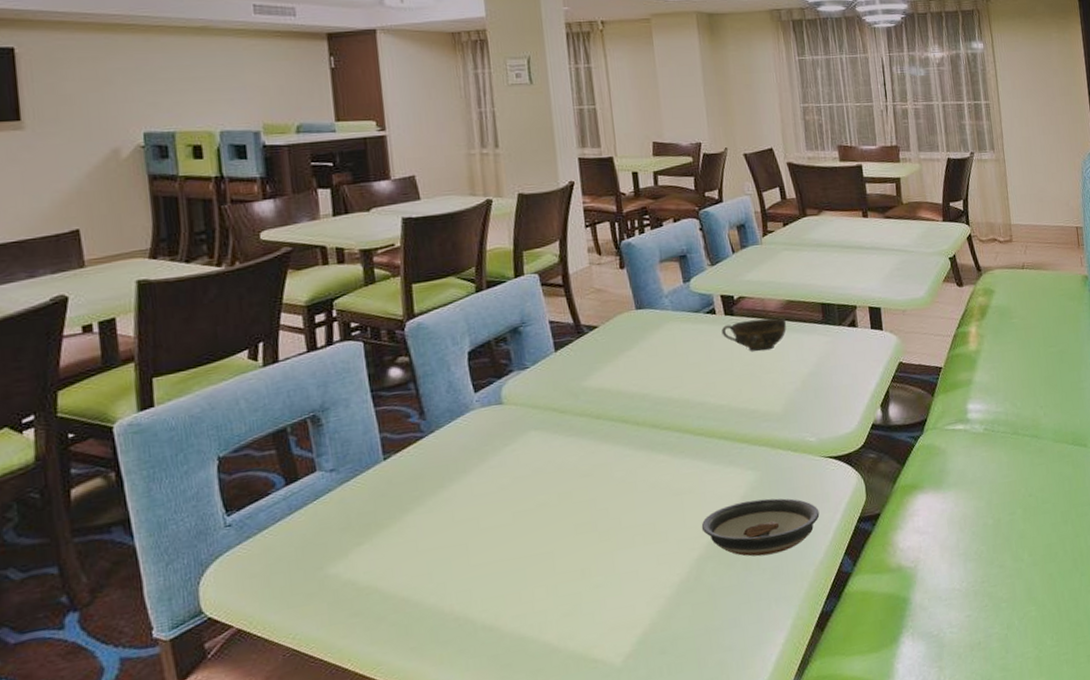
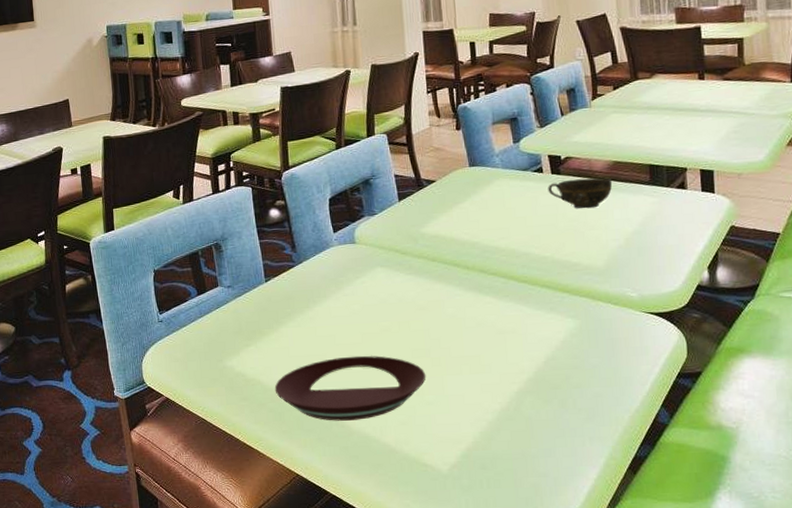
plate: none [398,536,594,626] -> present [274,355,426,421]
saucer: present [701,498,820,557] -> none [522,345,638,397]

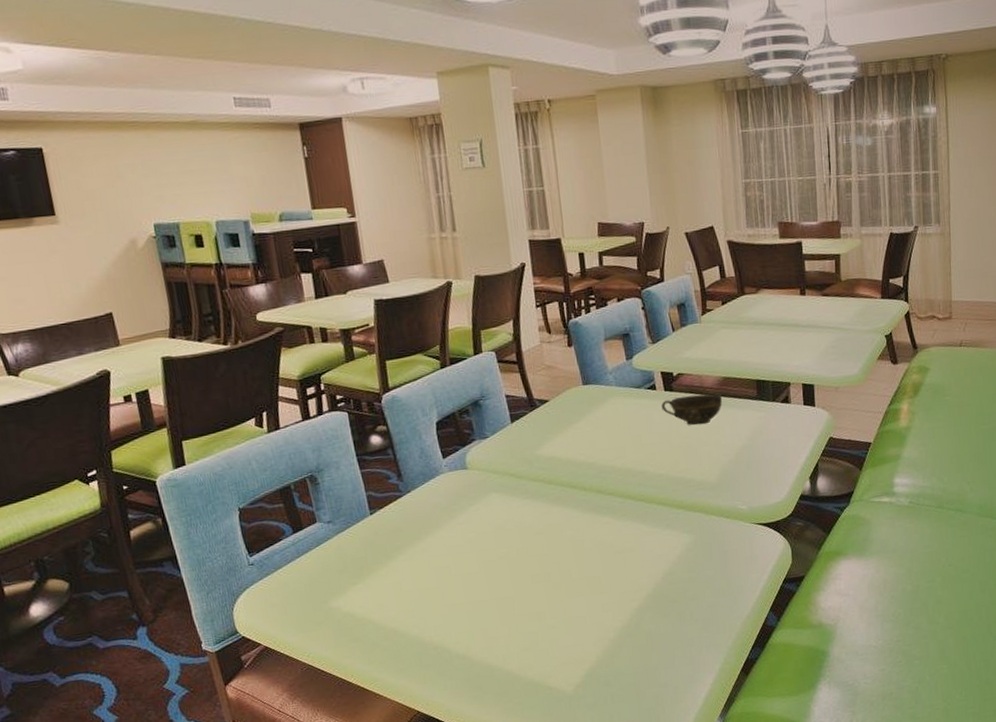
plate: present [274,355,426,421] -> none [387,583,548,654]

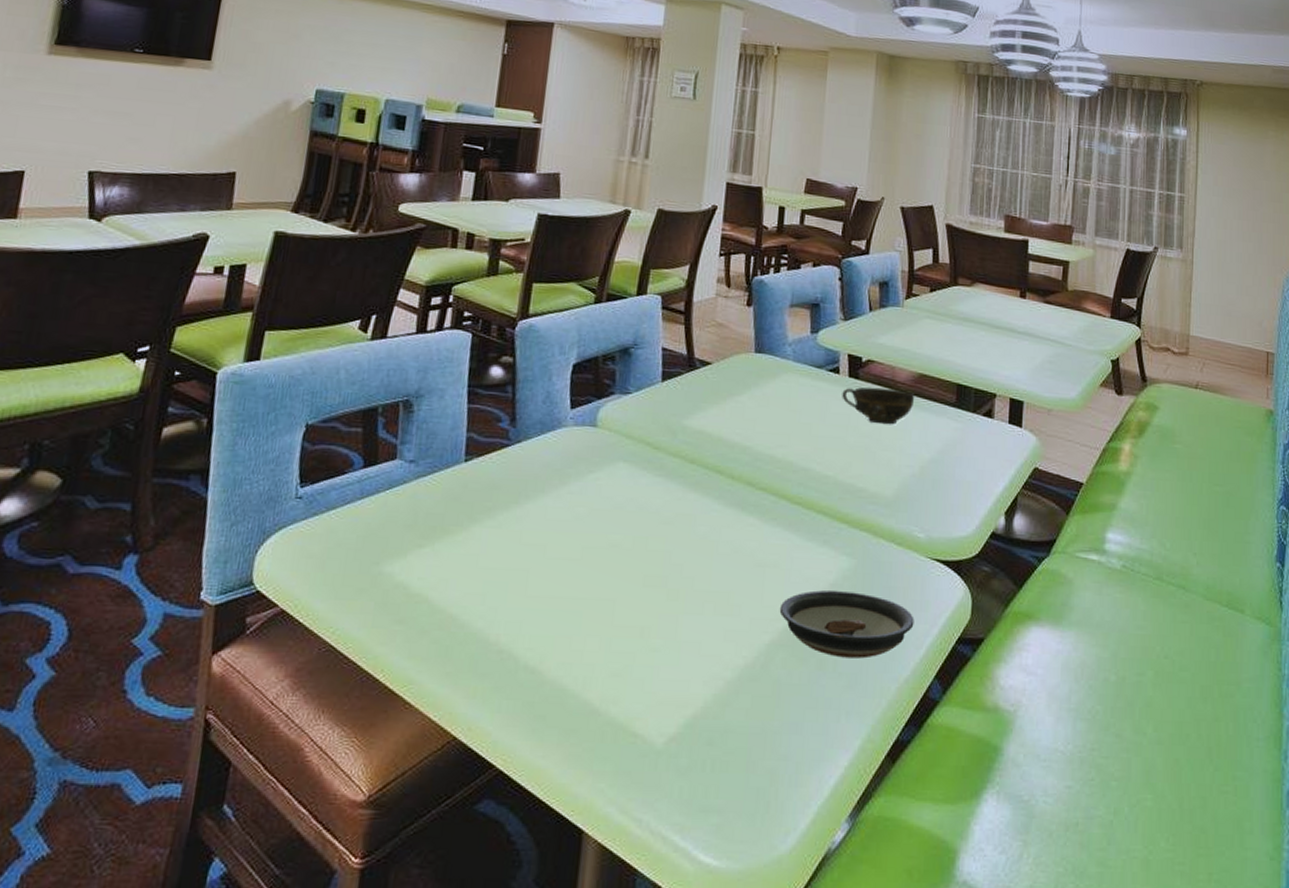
saucer: none [641,559,748,609] -> present [779,589,914,659]

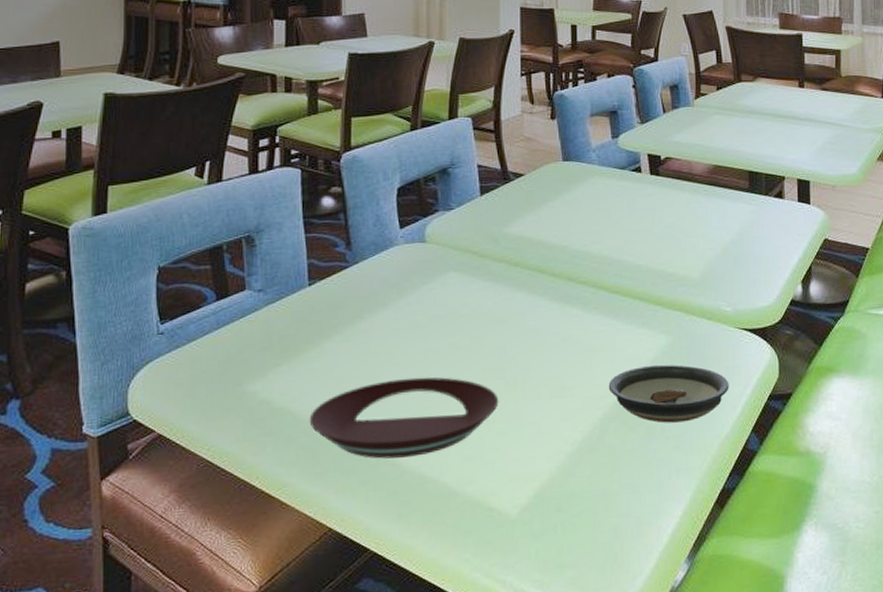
plate: none [446,575,658,665] -> present [309,376,499,459]
cup: present [842,387,915,425] -> none [645,181,712,214]

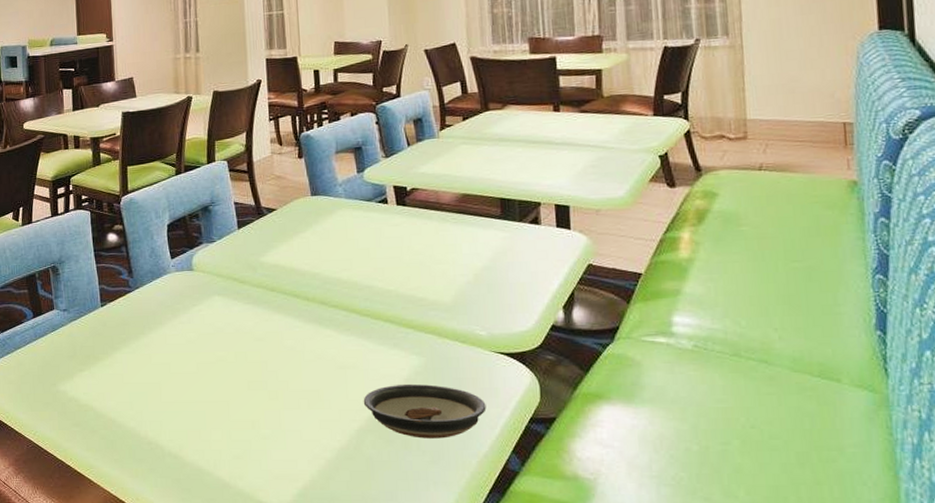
plate: present [309,376,499,459] -> none [107,385,263,452]

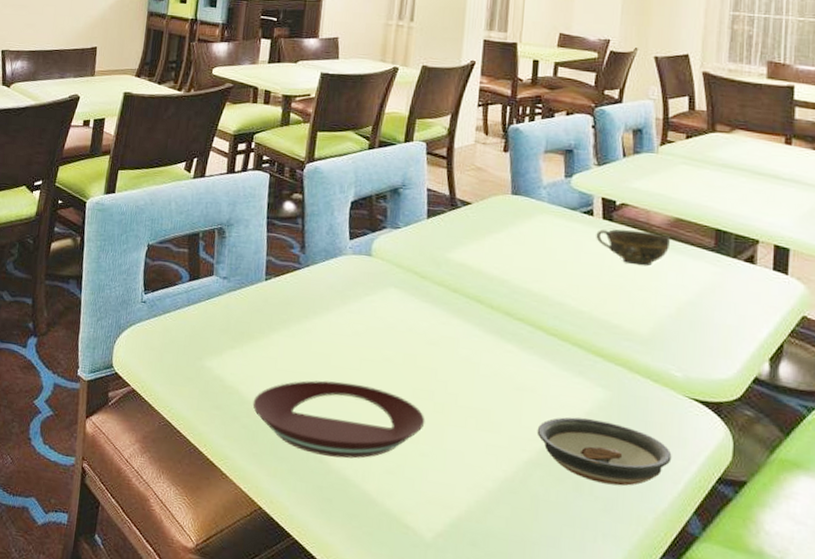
plate: none [107,385,263,452] -> present [252,380,425,459]
cup: none [392,210,461,242] -> present [596,229,671,267]

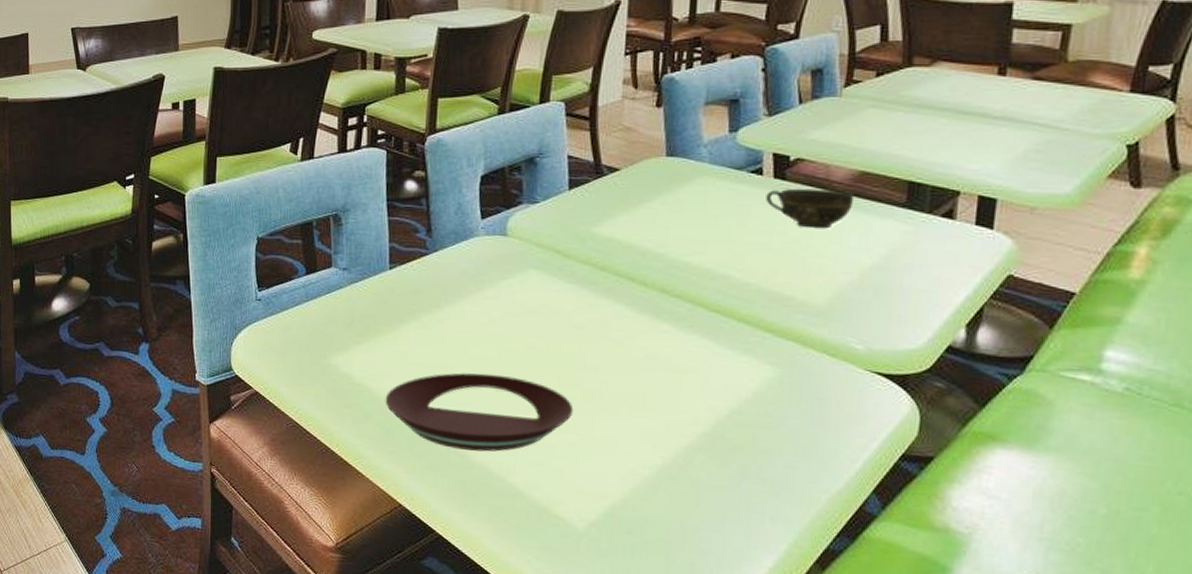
saucer: present [537,417,672,486] -> none [697,398,850,468]

